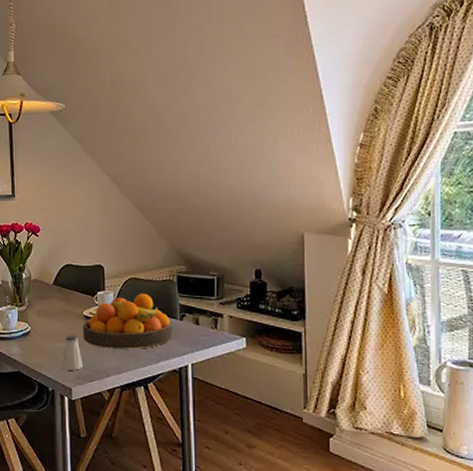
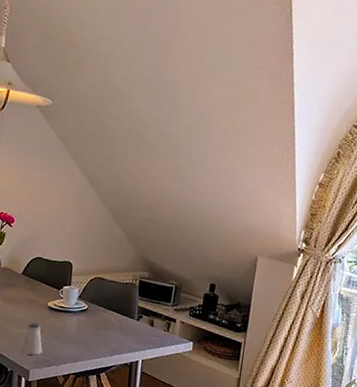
fruit bowl: present [82,293,173,349] -> none [45,292,130,342]

